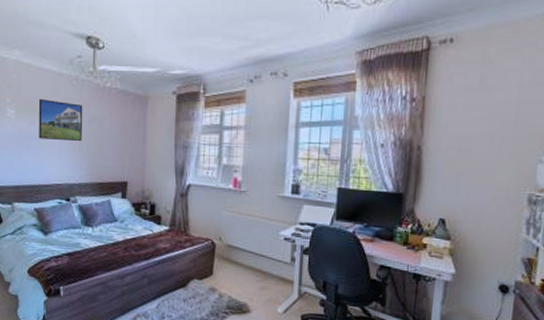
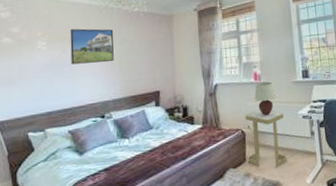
side table: none [214,222,263,289] -> present [245,110,287,168]
table lamp: none [230,190,257,230] -> present [254,81,277,116]

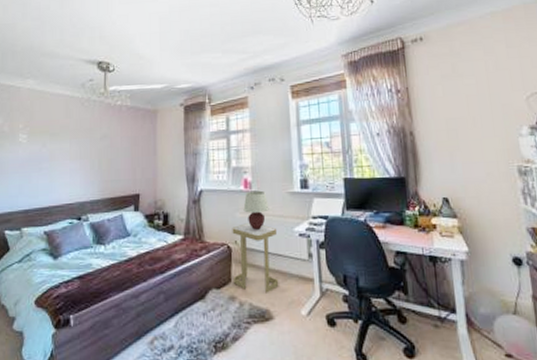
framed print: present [70,28,114,65] -> none [50,121,95,160]

